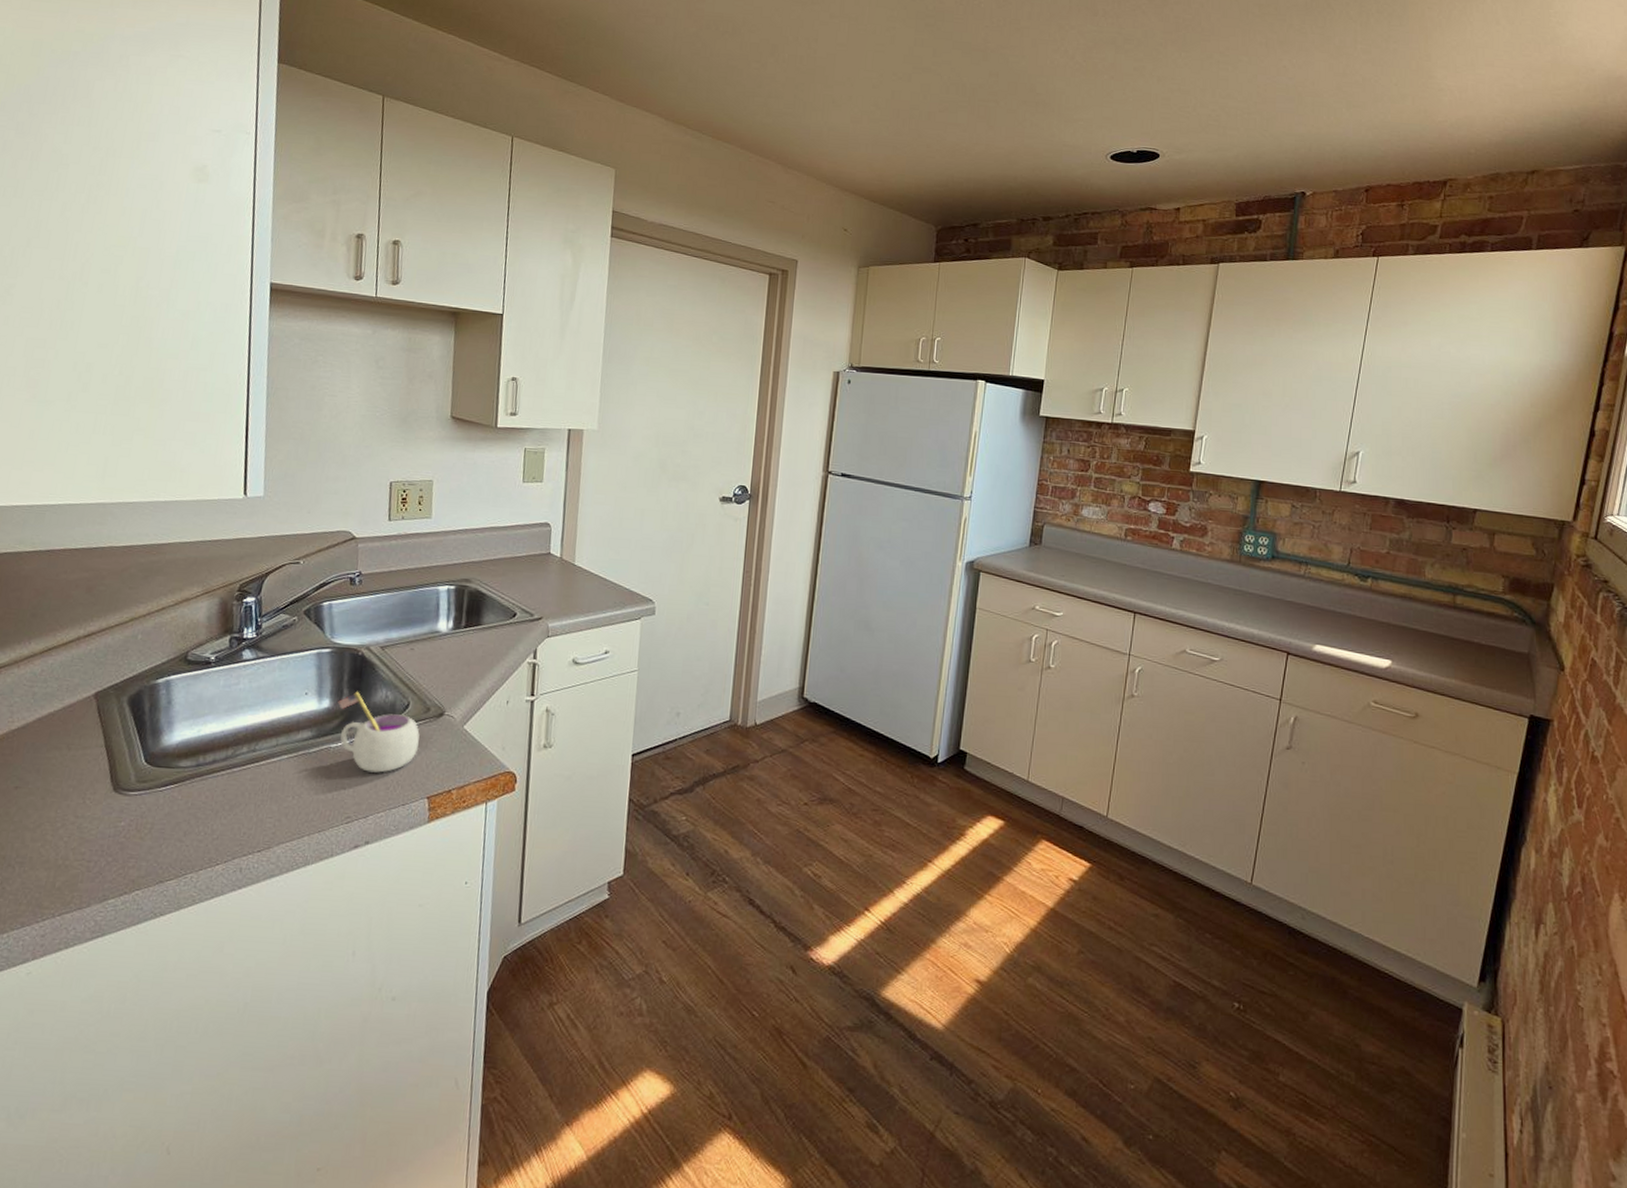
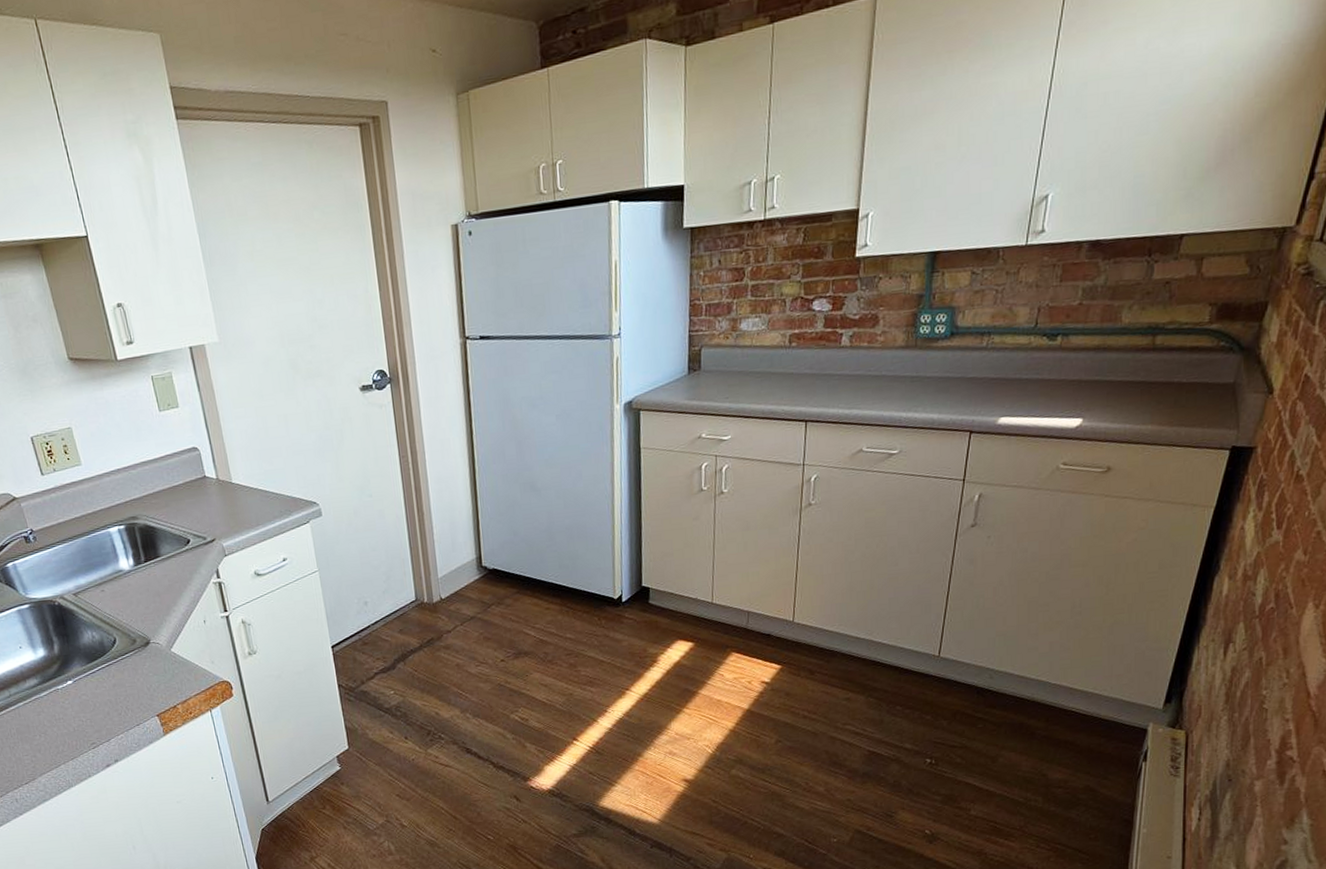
mug: present [338,691,420,773] -> none [51,636,136,704]

